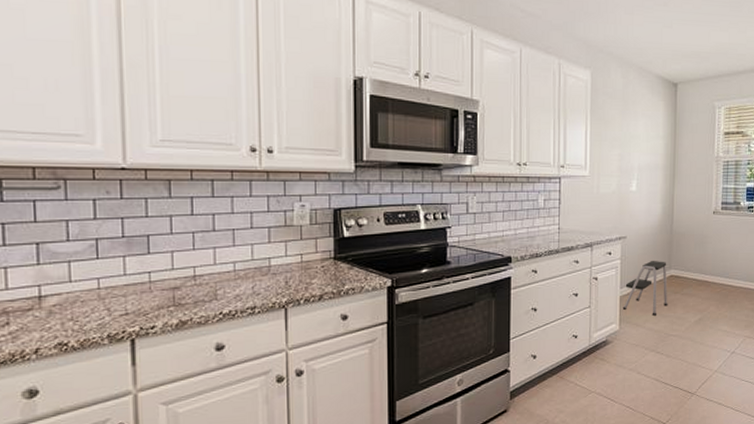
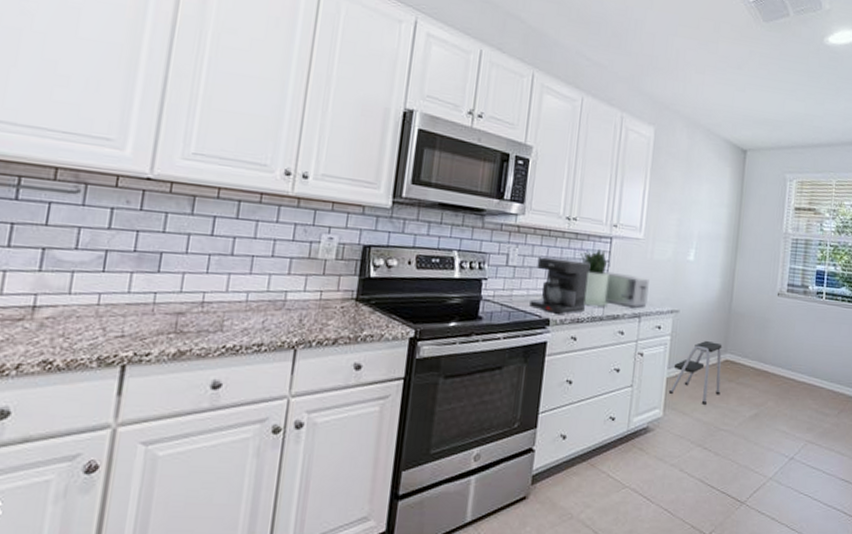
coffee maker: none [492,201,543,251] -> present [529,257,589,314]
planter: none [532,189,563,241] -> present [579,248,609,307]
toaster: none [555,208,598,240] -> present [602,271,650,309]

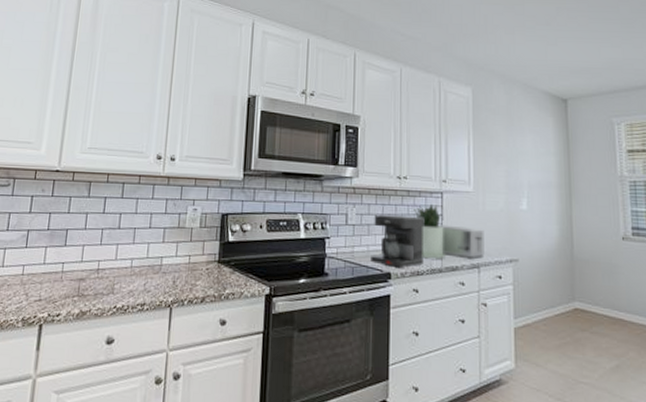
step stool: present [668,341,722,405] -> none [518,289,574,356]

